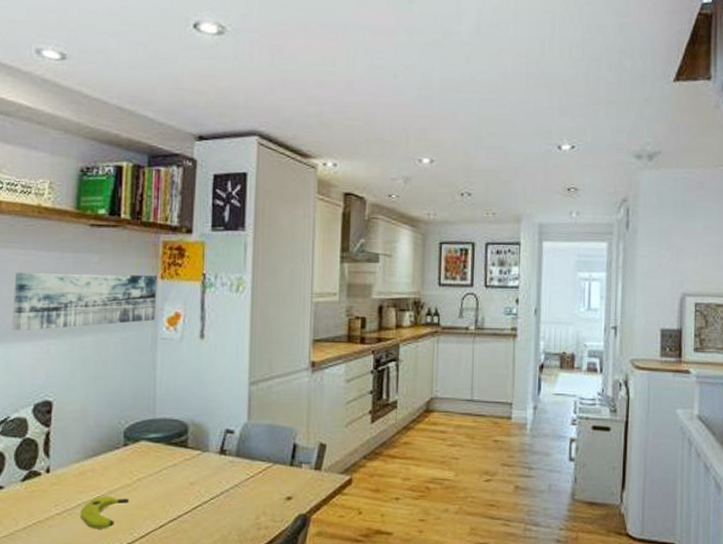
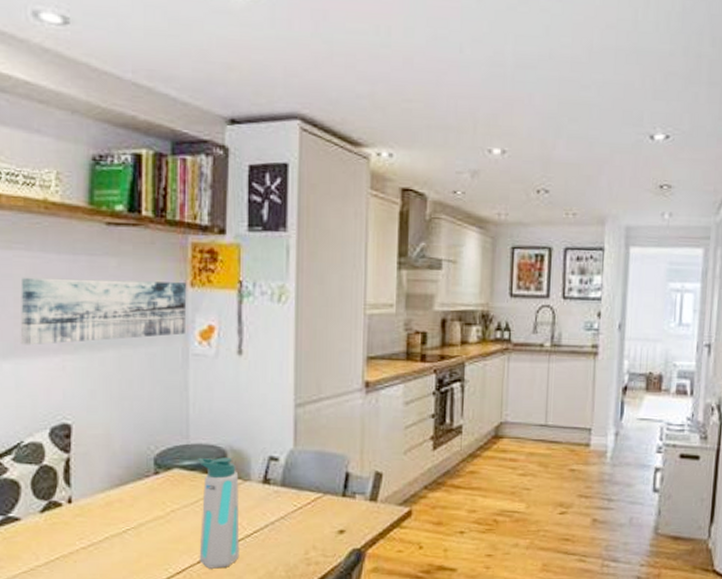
banana: present [80,496,129,529] -> none [108,529,162,564]
water bottle: none [161,430,198,533] -> present [198,457,240,569]

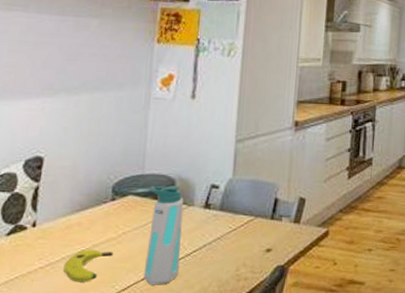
wall art: present [20,277,187,345] -> none [8,33,154,90]
banana: none [108,529,162,564] -> present [63,249,113,282]

